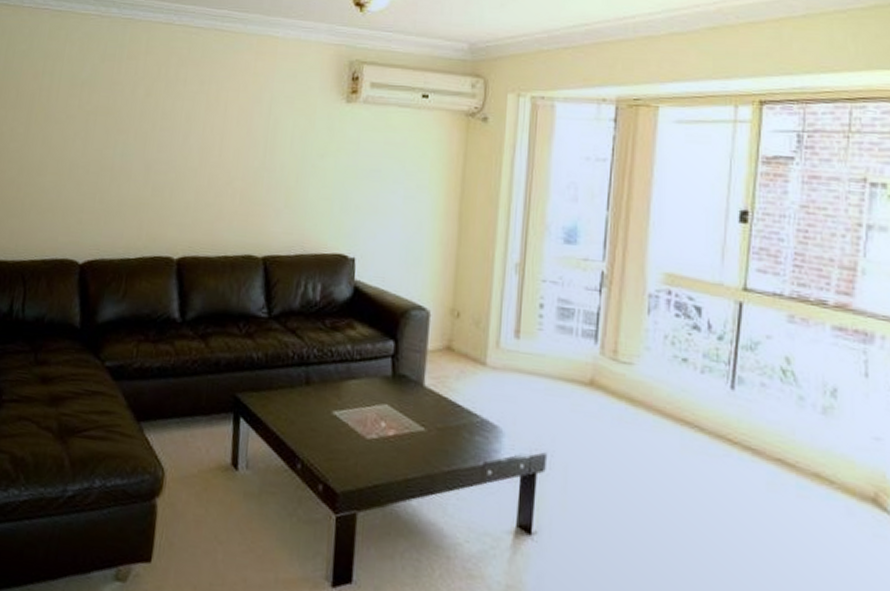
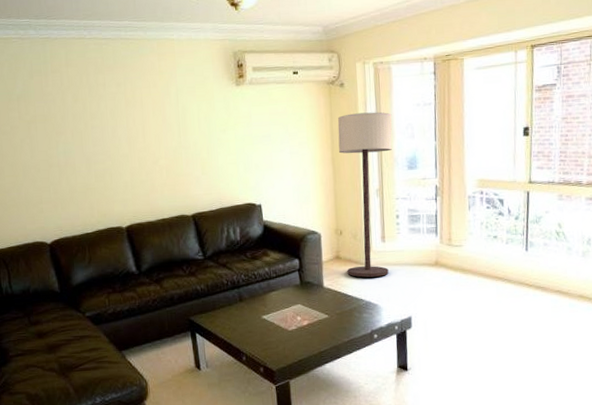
floor lamp: none [460,157,549,387] -> present [337,112,393,278]

